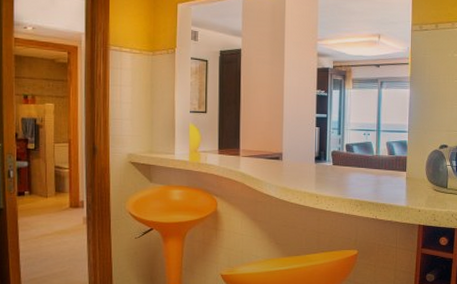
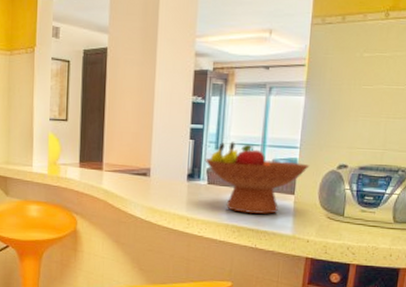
fruit bowl: none [329,128,417,190] -> present [205,142,310,214]

